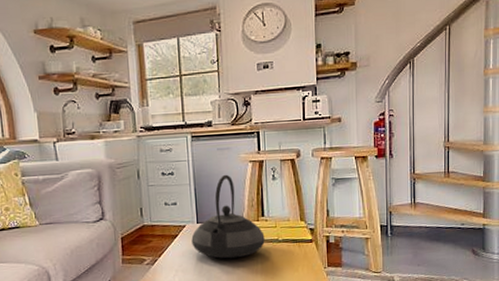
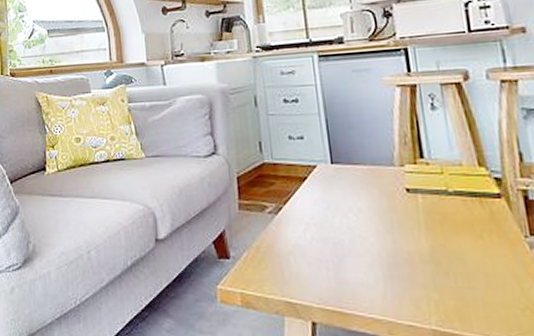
teapot: present [191,174,265,259] -> none [325,102,428,213]

